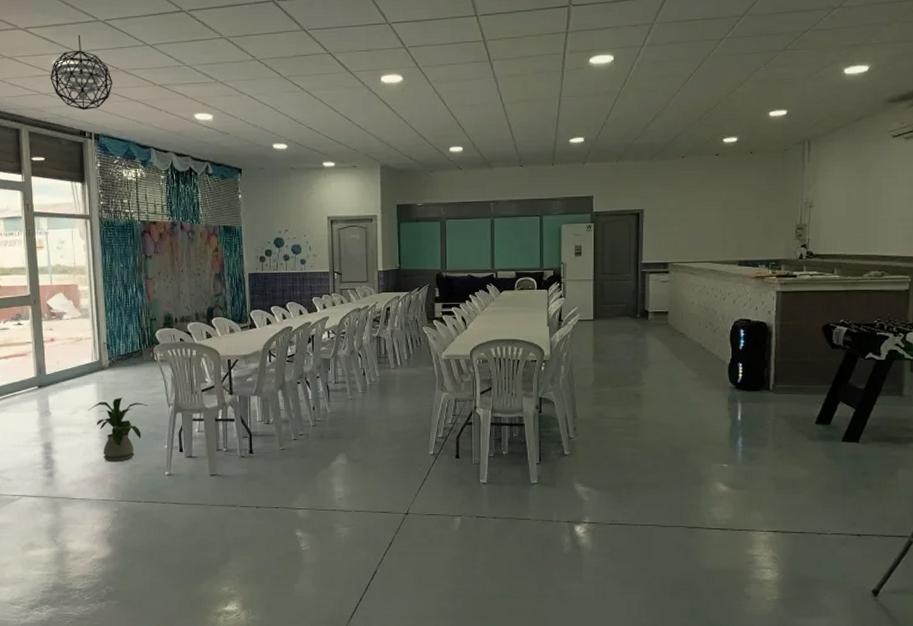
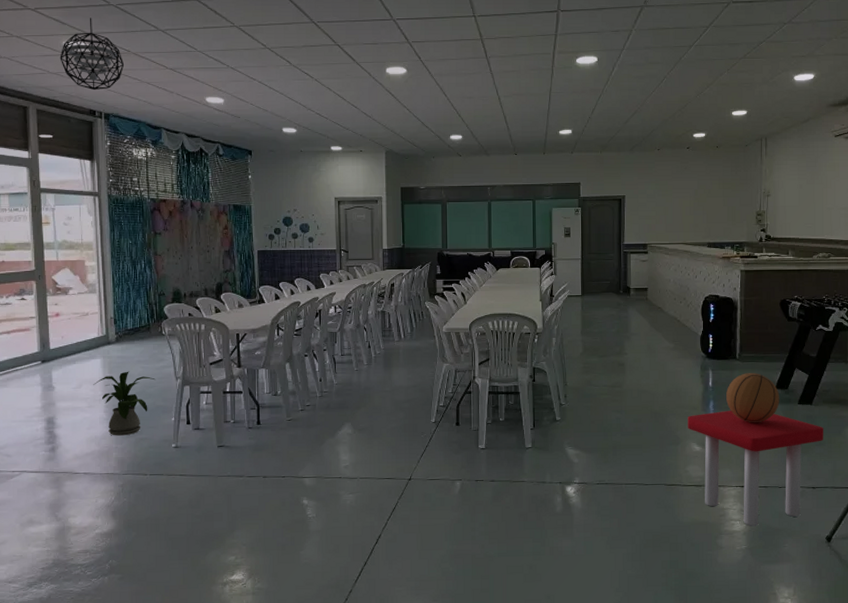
stool: none [712,447,873,576] -> present [688,410,824,526]
basketball: none [757,406,820,462] -> present [726,373,780,423]

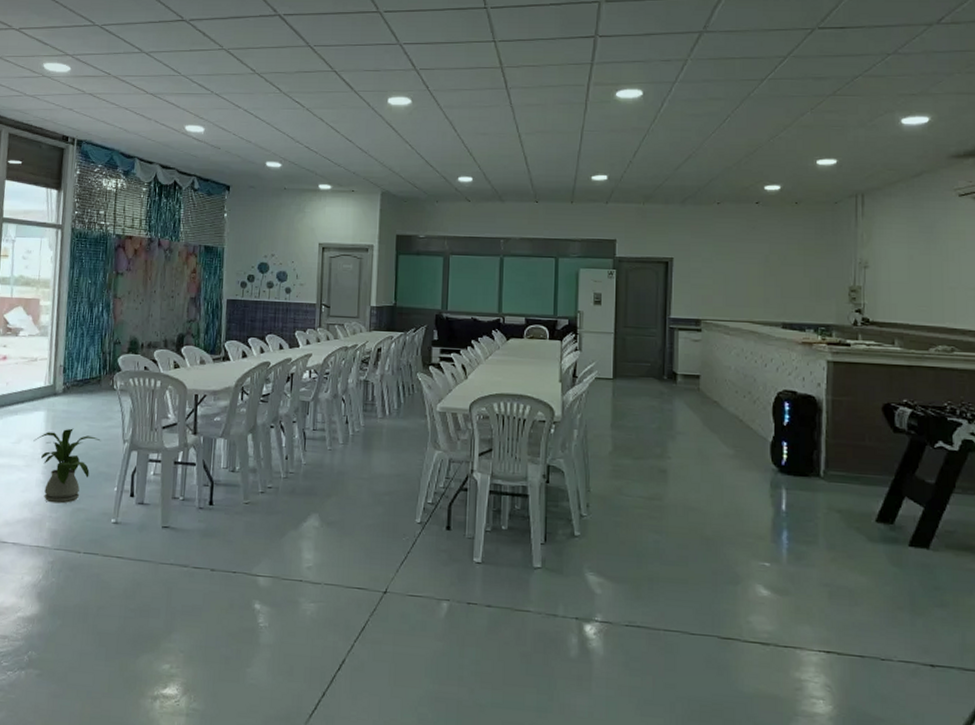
pendant light: present [60,17,125,91] -> none [38,38,104,115]
stool: present [688,410,824,526] -> none [751,545,948,710]
basketball: present [726,373,780,423] -> none [806,497,882,567]

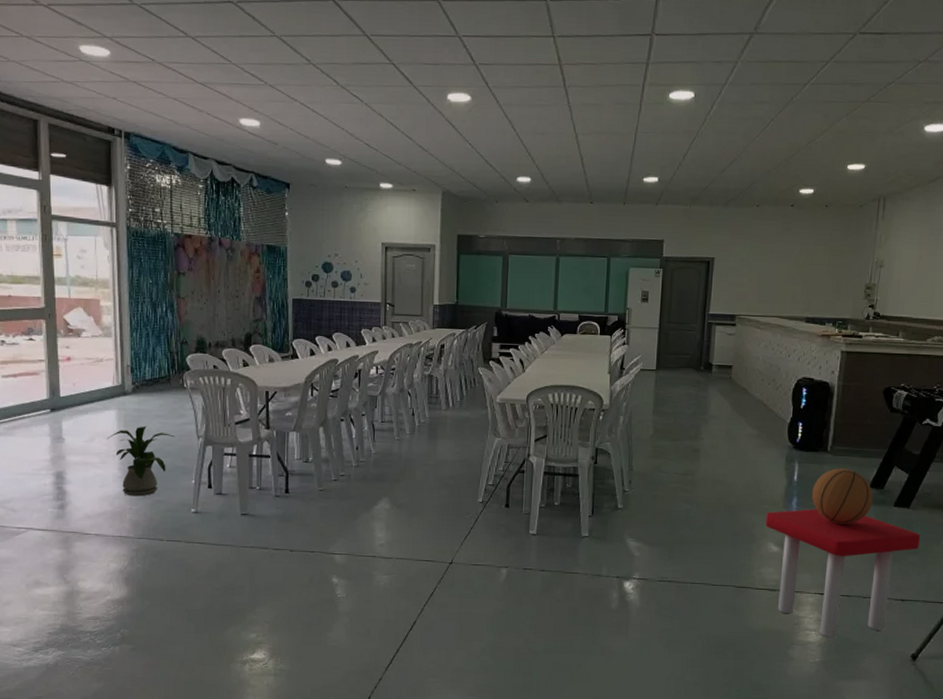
stool: none [751,545,948,710] -> present [765,508,921,638]
basketball: none [806,497,882,567] -> present [812,468,874,525]

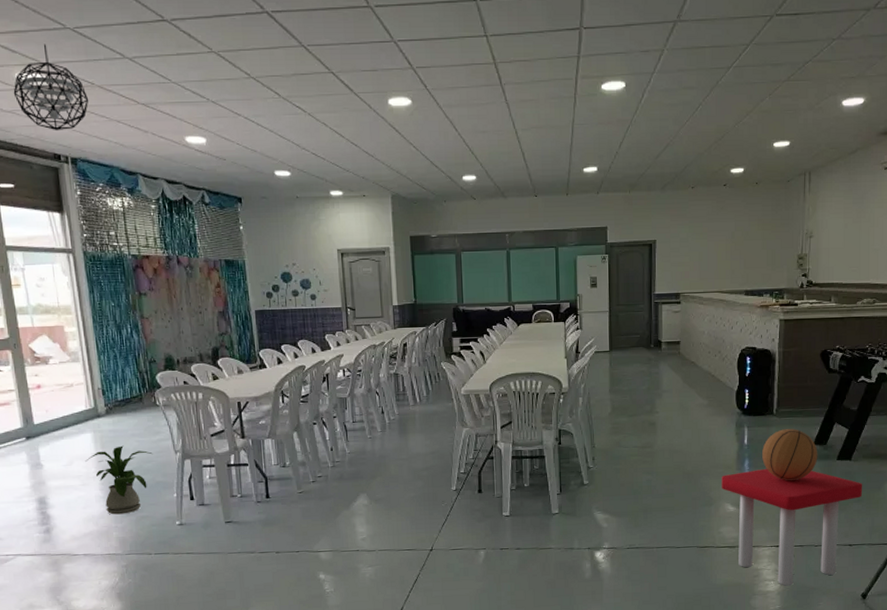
pendant light: none [75,18,148,105] -> present [13,44,89,131]

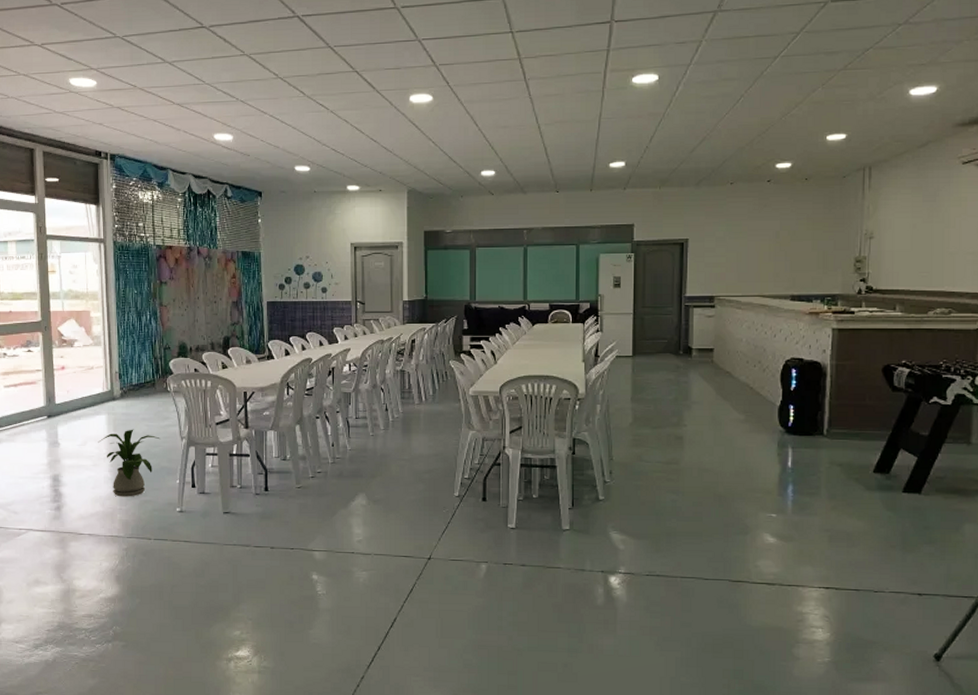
pendant light: present [13,44,89,131] -> none [66,51,131,130]
stool: present [722,468,863,586] -> none [759,496,936,636]
basketball: present [762,429,818,481] -> none [809,453,879,513]

